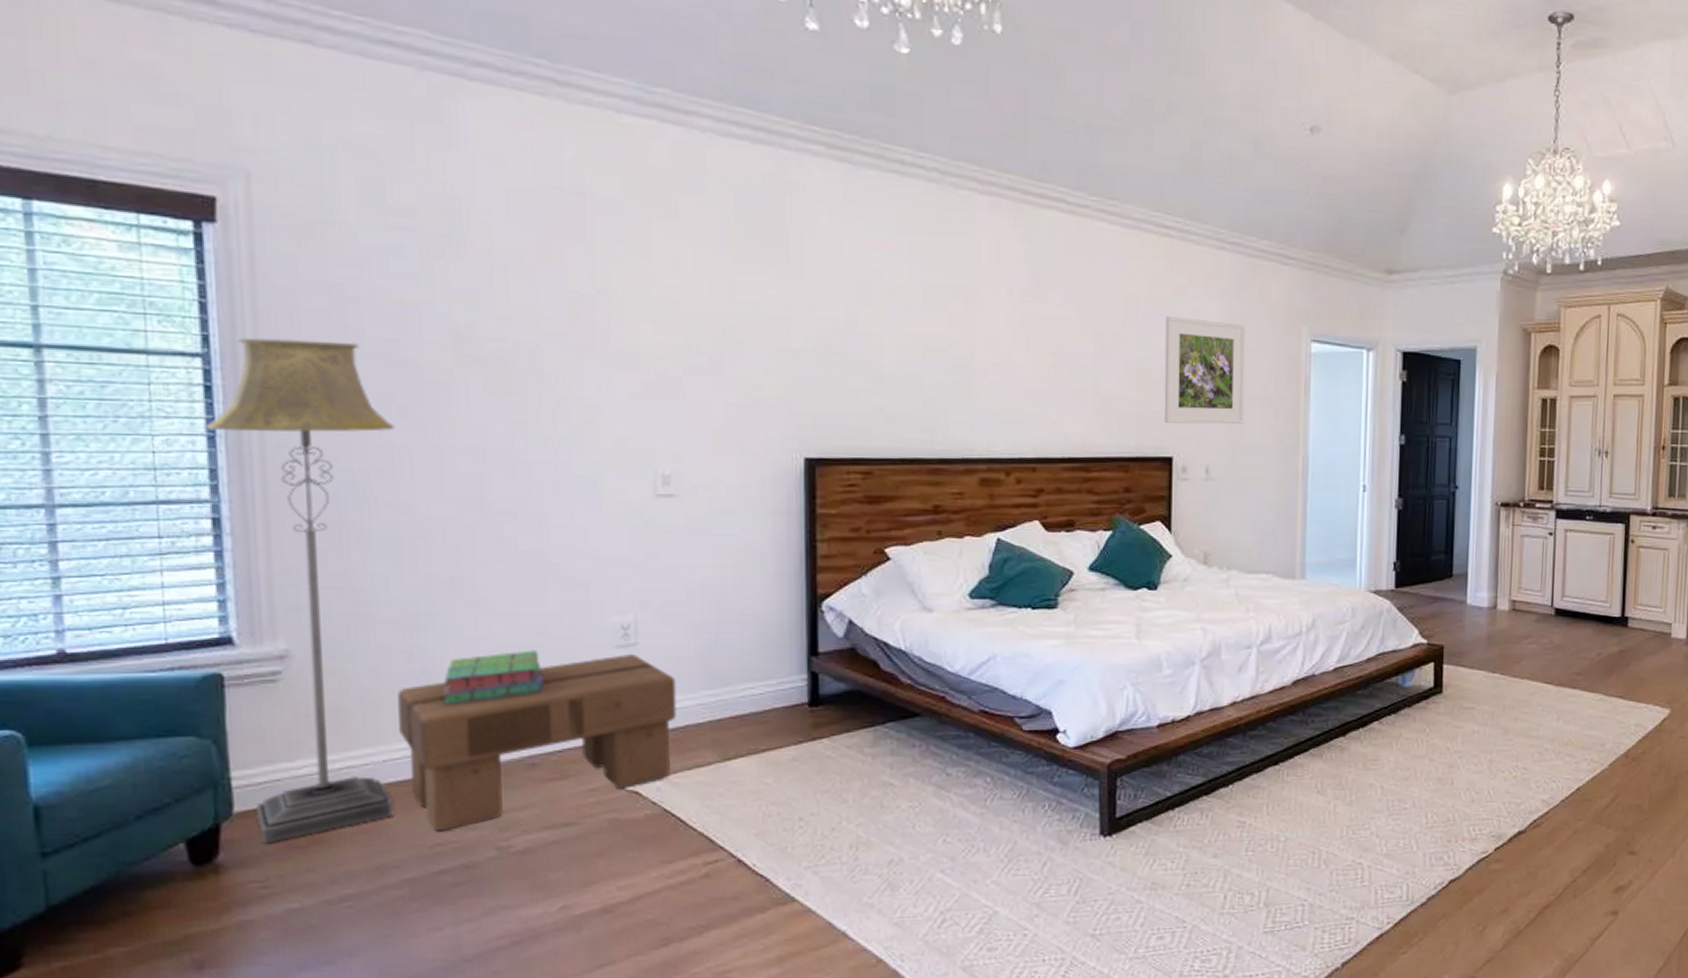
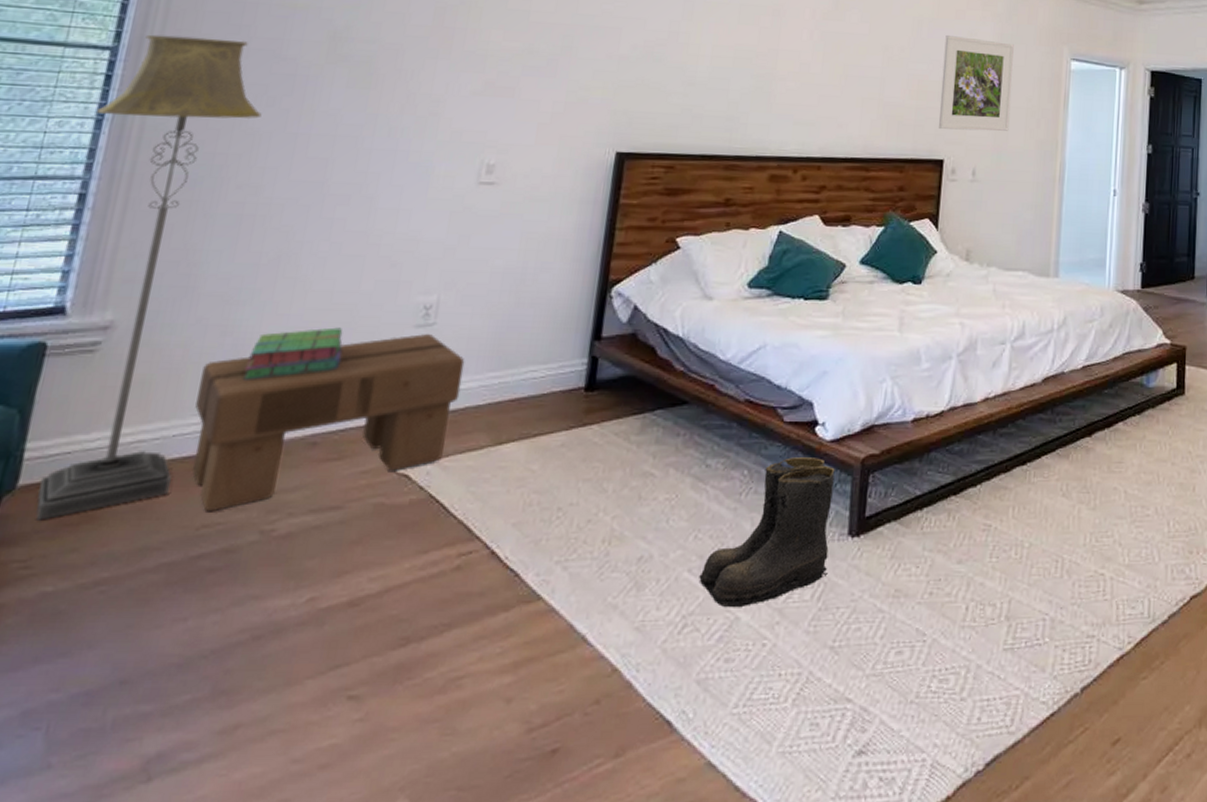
boots: none [953,764,1083,904] -> present [699,457,835,608]

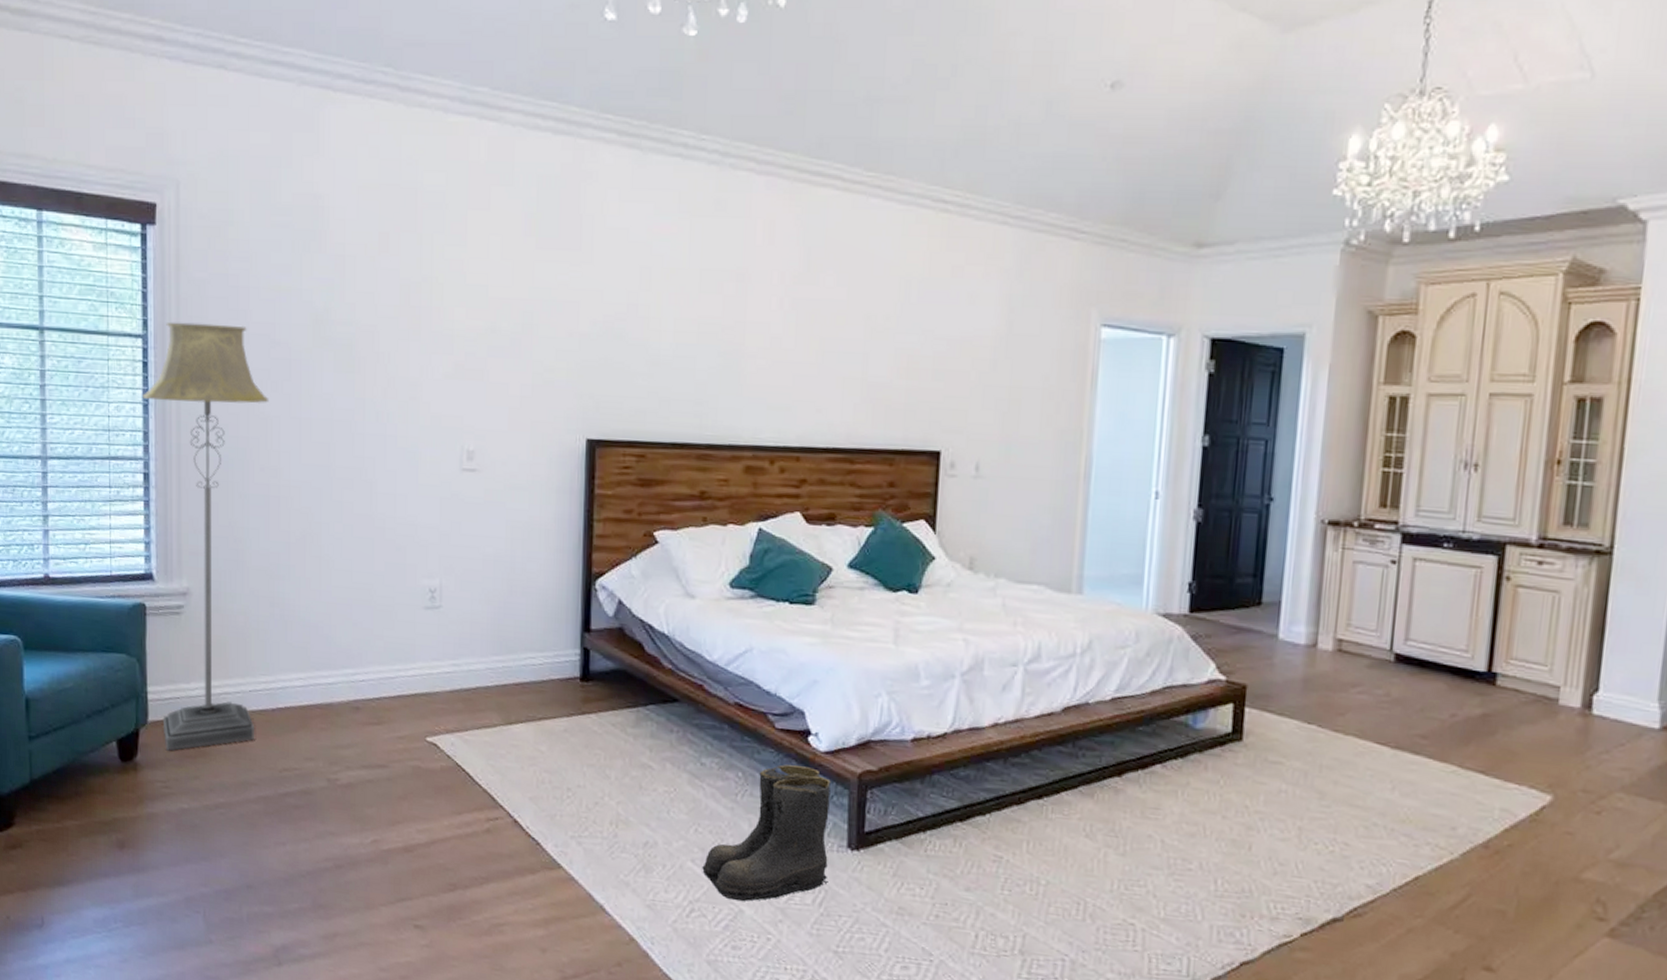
footstool: present [192,334,465,512] -> none [262,615,471,759]
stack of books: present [243,327,343,380] -> none [294,604,367,648]
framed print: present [939,34,1014,131] -> none [933,297,1026,417]

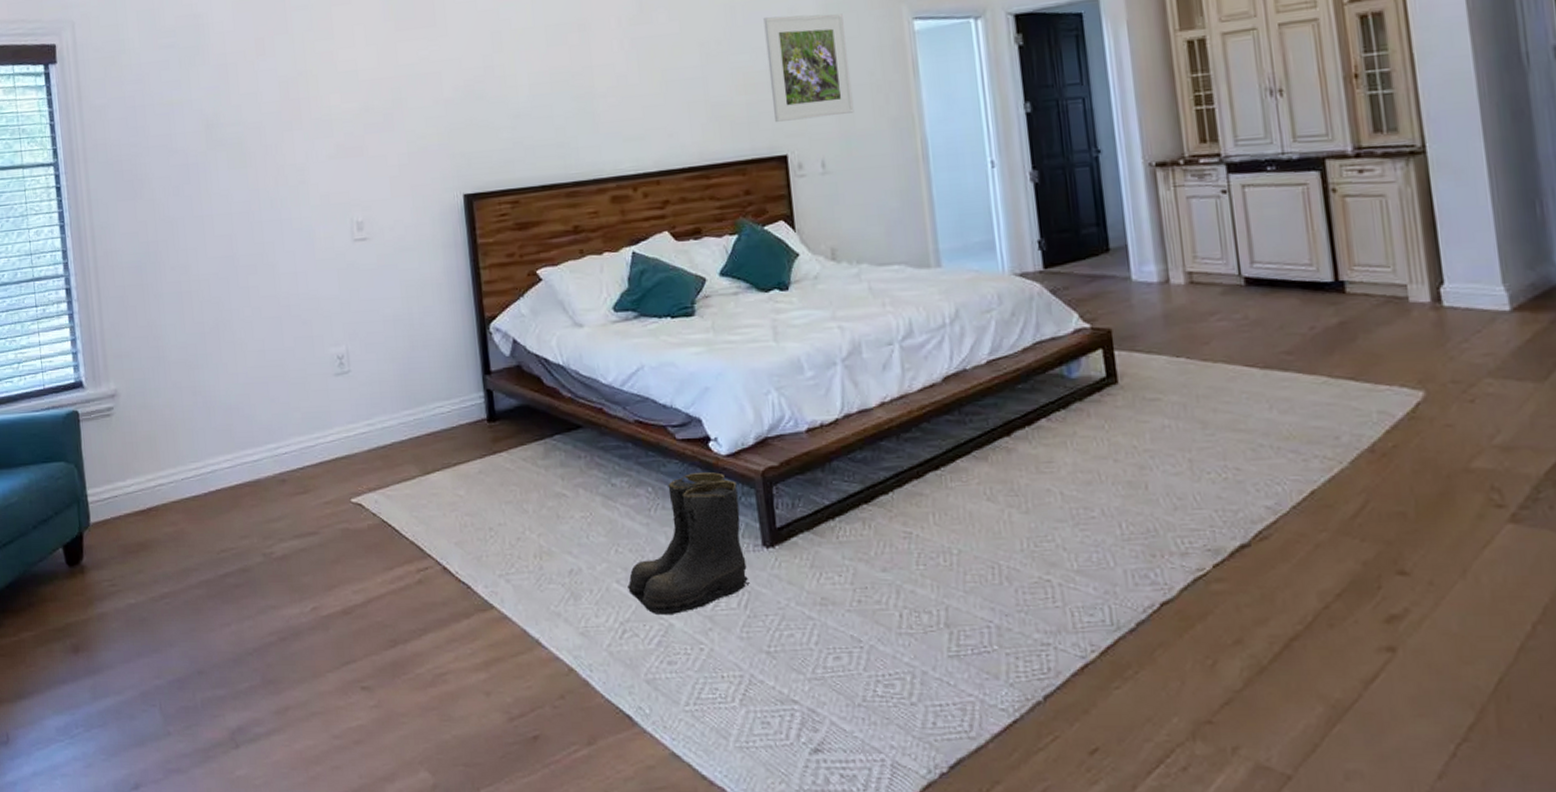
floor lamp: present [143,322,269,752] -> none [59,140,190,549]
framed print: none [933,297,1026,417] -> present [763,14,854,122]

